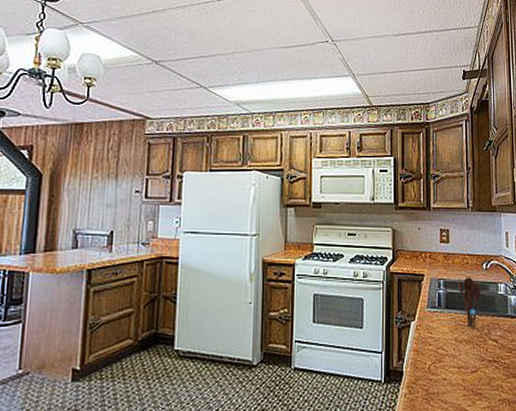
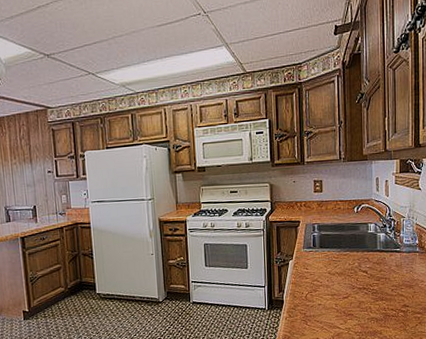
utensil holder: present [458,277,481,328] -> none [331,220,352,263]

